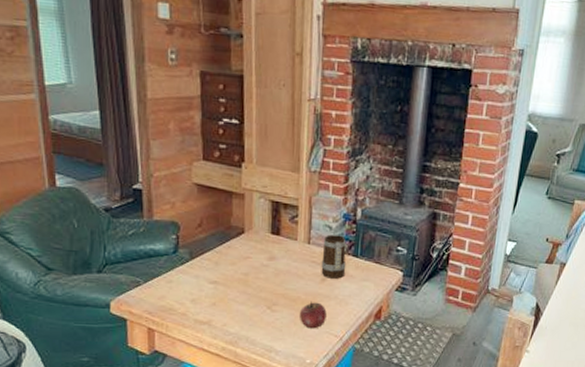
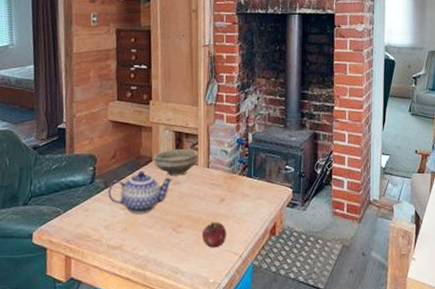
teapot: none [194,242,268,290] -> present [108,171,173,214]
bowl: none [246,220,298,251] -> present [154,149,199,176]
mug: present [321,234,347,279] -> none [220,158,242,199]

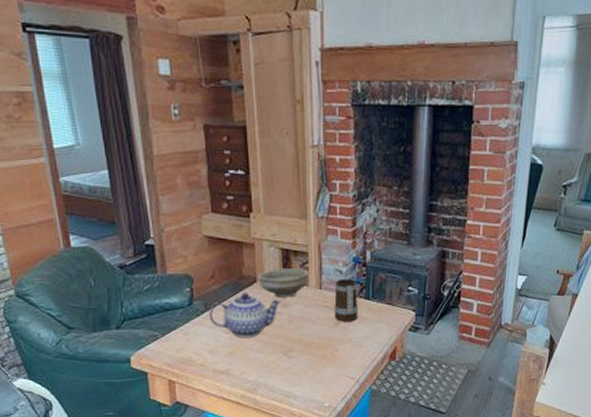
apple: present [201,221,226,248] -> none [315,345,342,373]
mug: none [220,158,242,199] -> present [334,279,359,322]

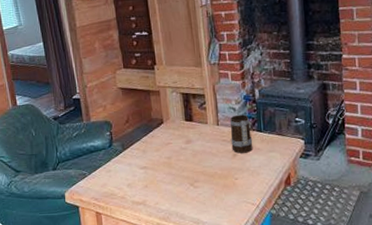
teapot: present [209,292,281,338] -> none [126,132,185,173]
bowl: present [258,268,309,298] -> none [164,109,208,135]

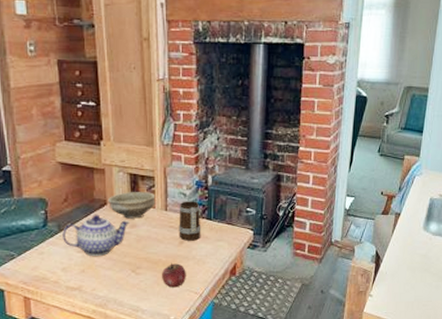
teapot: none [126,132,185,173] -> present [63,214,130,257]
bowl: none [164,109,208,135] -> present [108,192,156,219]
apple: none [218,175,242,200] -> present [161,262,186,288]

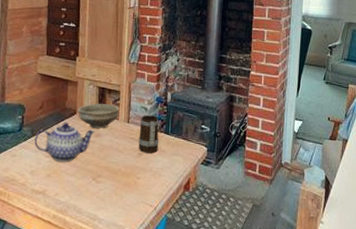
apple: present [161,262,186,288] -> none [119,173,143,199]

